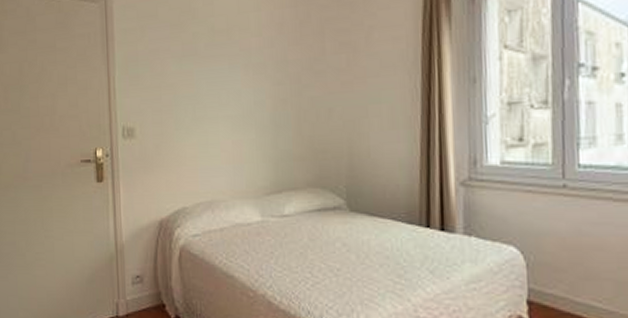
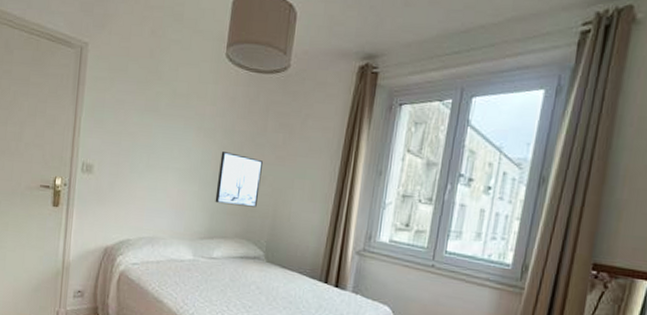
wall art: none [276,87,328,150] -> present [215,152,263,208]

